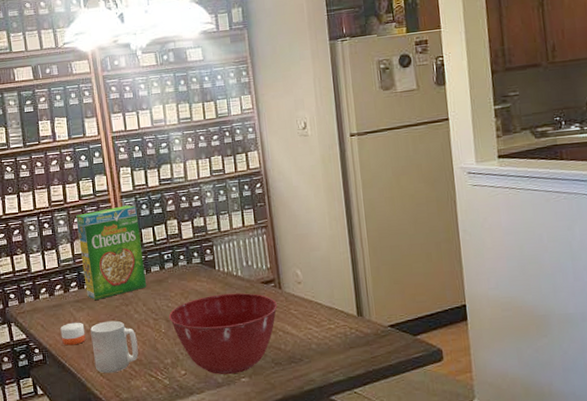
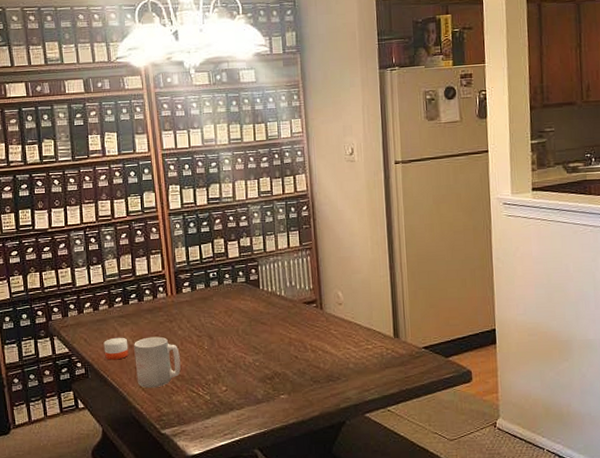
cereal box: present [76,205,147,300] -> none [123,223,192,316]
mixing bowl: present [168,293,278,375] -> none [212,312,318,392]

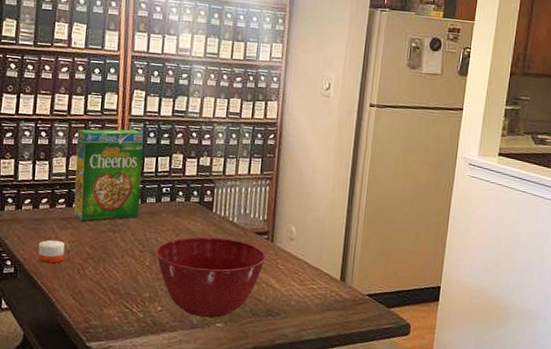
cereal box: none [123,223,192,316] -> present [73,129,144,221]
mug: present [134,336,181,389] -> none [69,244,119,298]
mixing bowl: none [212,312,318,392] -> present [155,236,266,318]

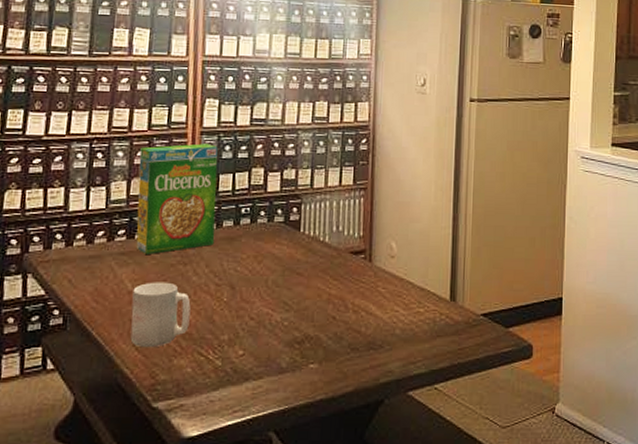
candle: present [38,239,65,264] -> none [92,280,126,309]
mug: none [69,244,119,298] -> present [130,282,191,348]
mixing bowl: present [155,236,266,318] -> none [234,261,364,359]

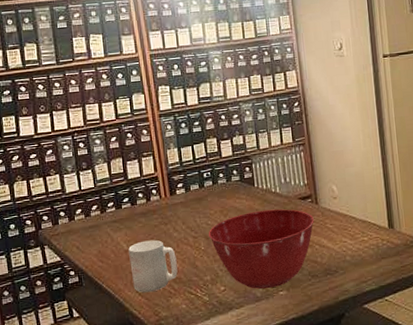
cereal box: present [136,143,218,254] -> none [113,124,187,220]
mixing bowl: none [234,261,364,359] -> present [208,209,314,289]

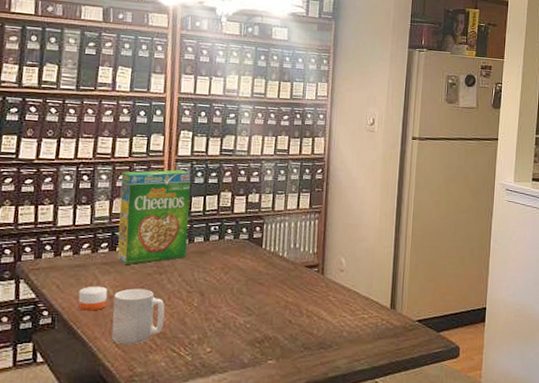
candle: none [97,242,124,267] -> present [78,286,108,311]
cereal box: none [113,124,187,220] -> present [117,170,191,265]
mixing bowl: present [208,209,314,289] -> none [204,273,317,356]

